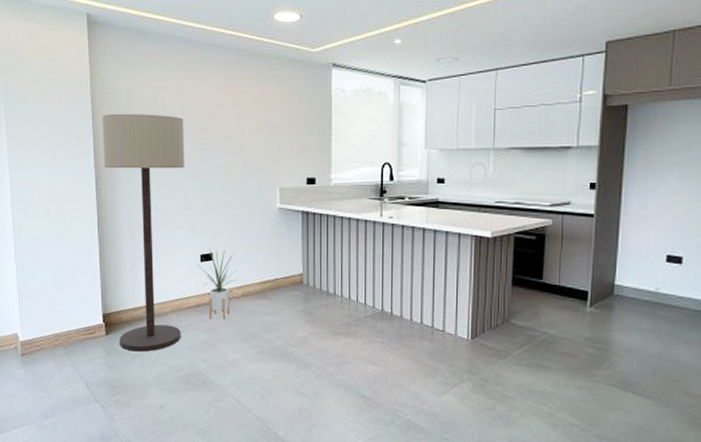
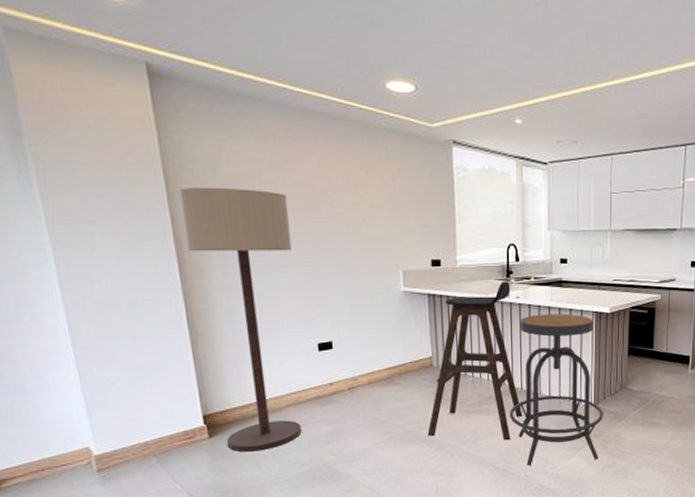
house plant: present [197,247,238,320] -> none [315,335,362,410]
bar stool: none [294,201,392,368] -> present [427,281,523,441]
bar stool: none [377,236,483,401] -> present [509,313,604,466]

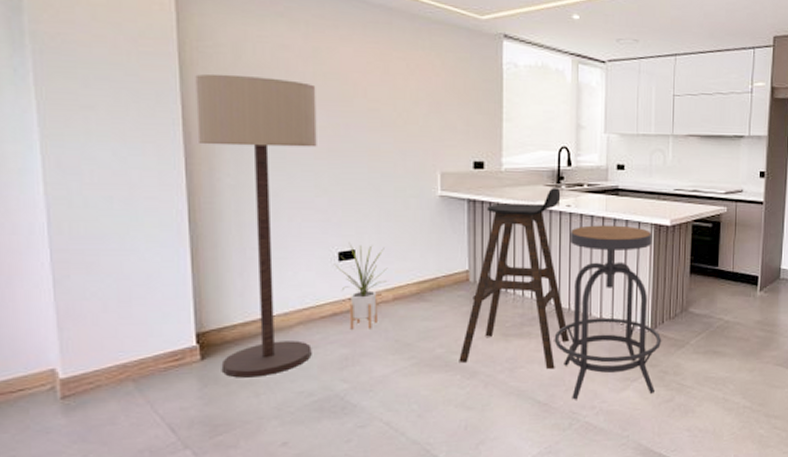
house plant: none [315,335,362,410] -> present [334,242,388,330]

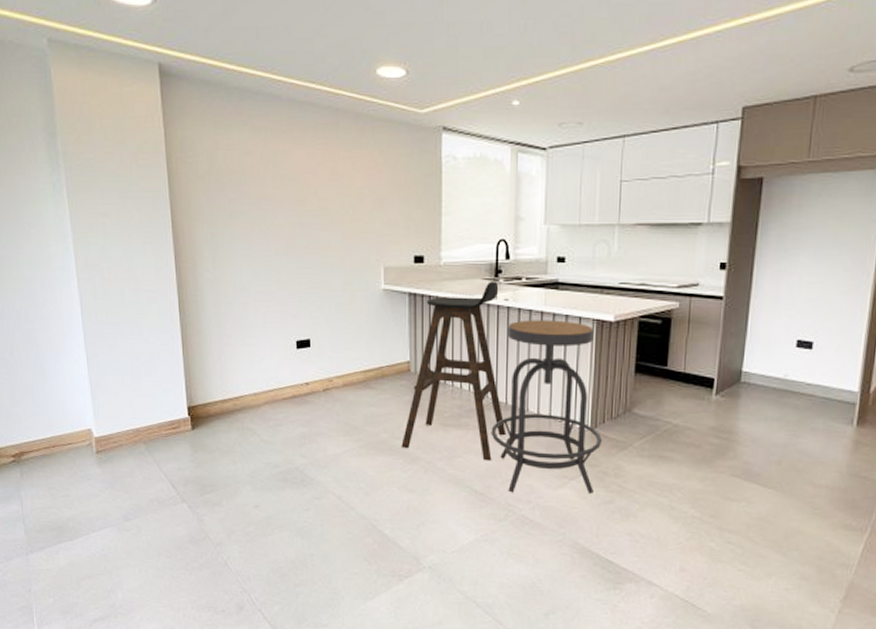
floor lamp: present [195,74,317,378] -> none [180,181,277,448]
house plant: present [334,242,388,330] -> none [293,332,338,412]

